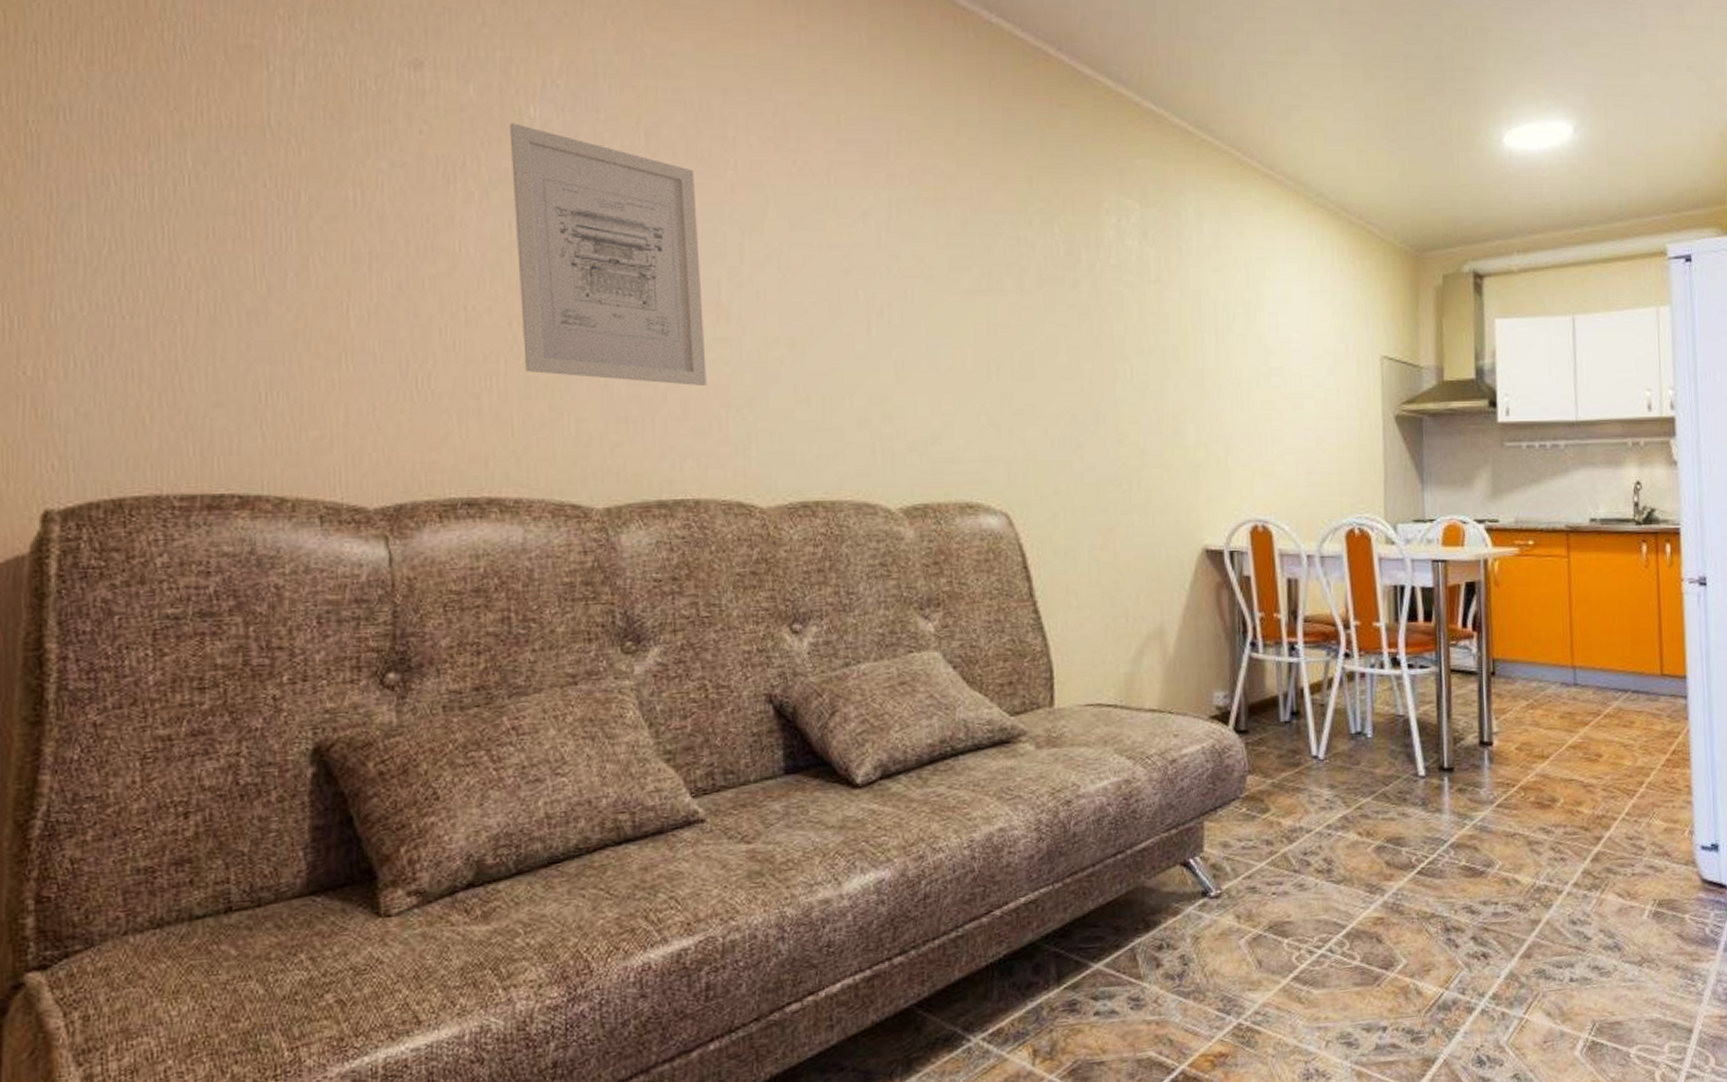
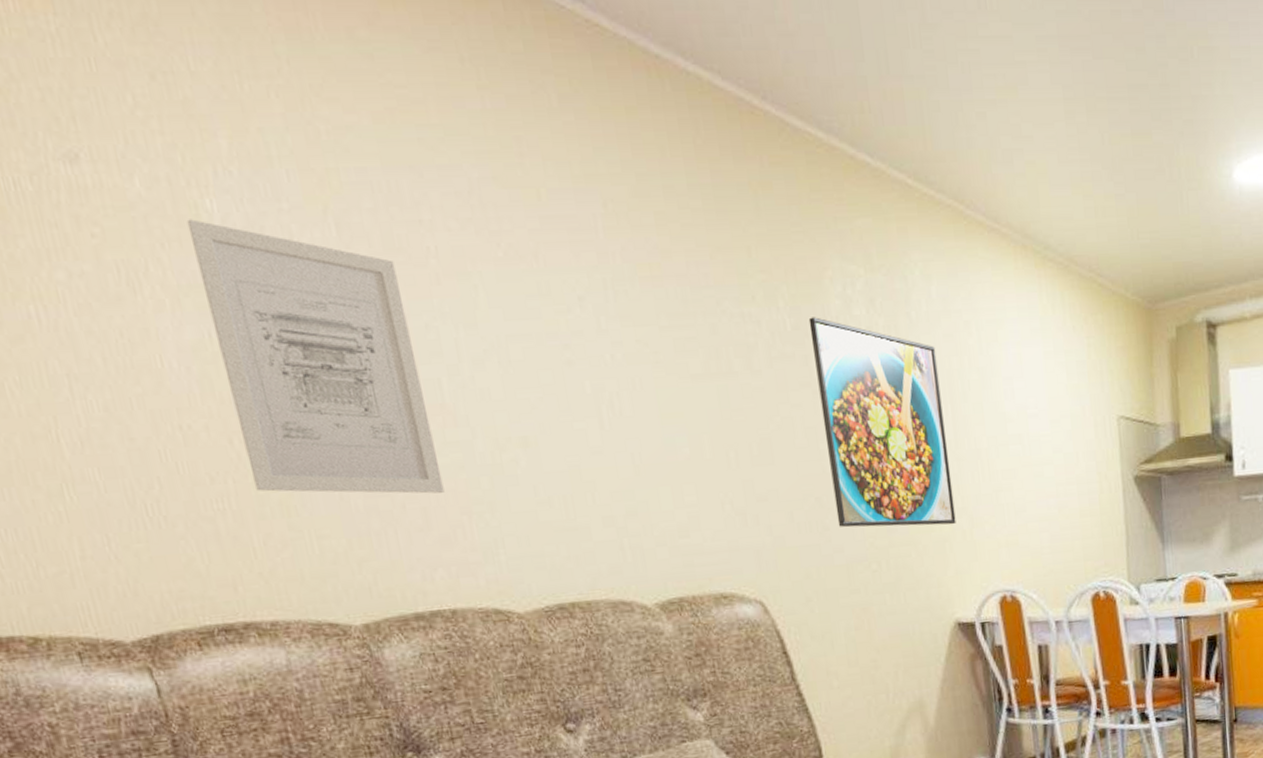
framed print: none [1081,244,1212,451] -> present [808,317,956,528]

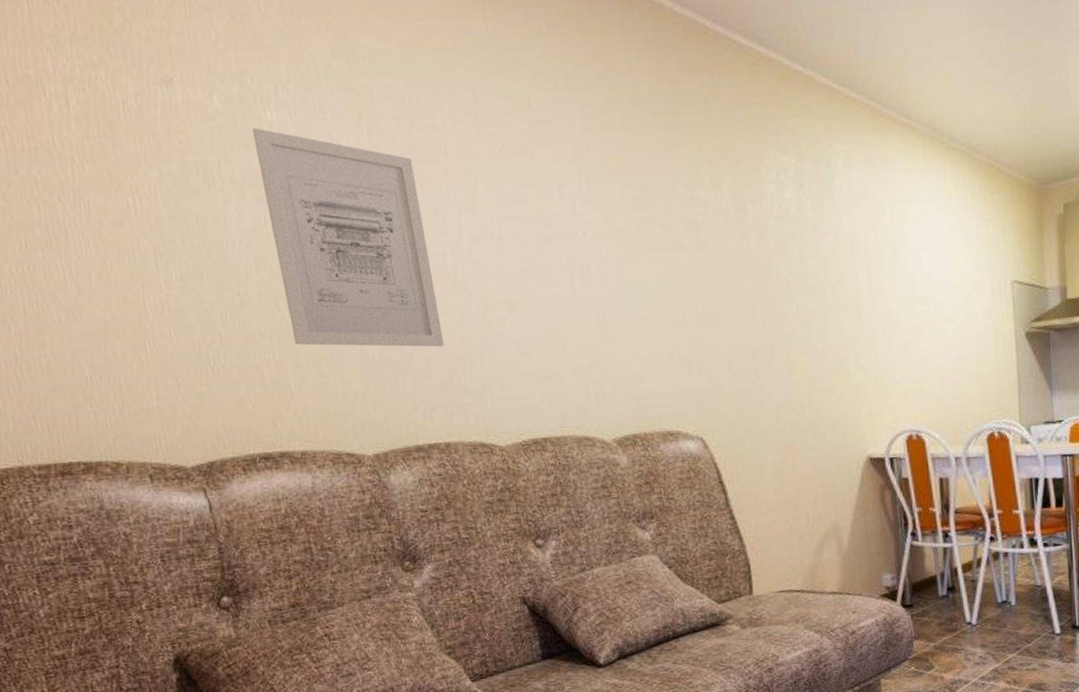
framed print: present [808,317,956,528] -> none [747,199,870,376]

